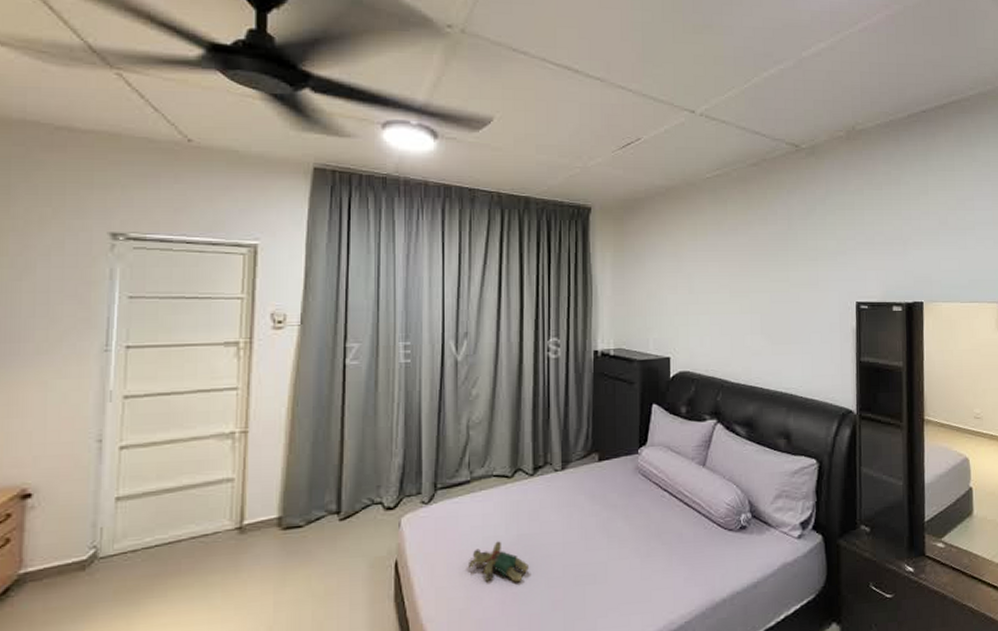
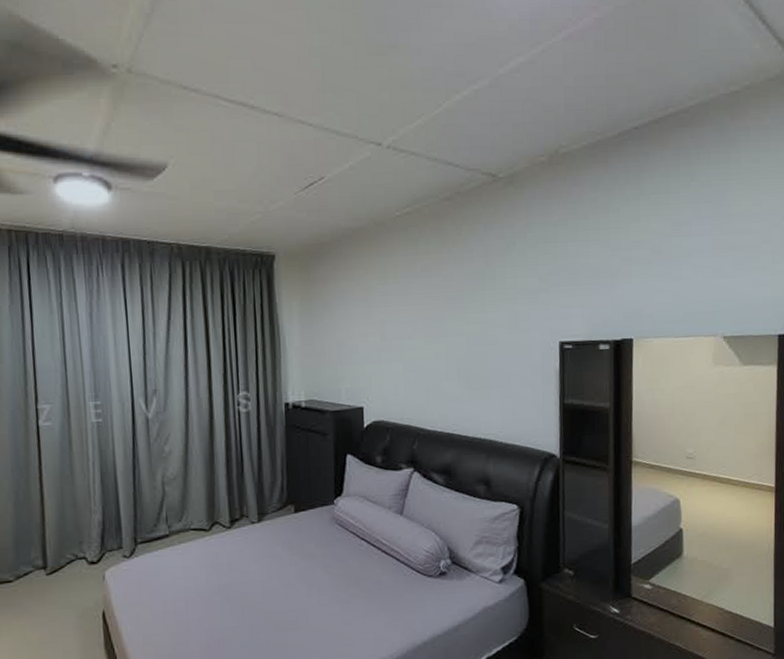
teddy bear: present [467,541,530,582] -> none [172,591,232,629]

